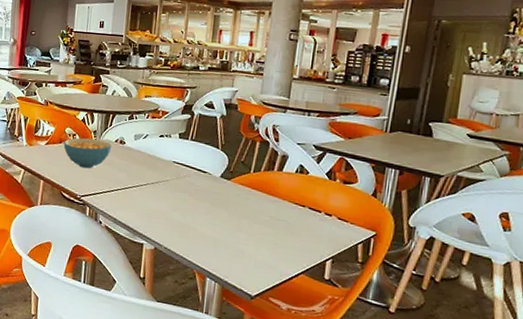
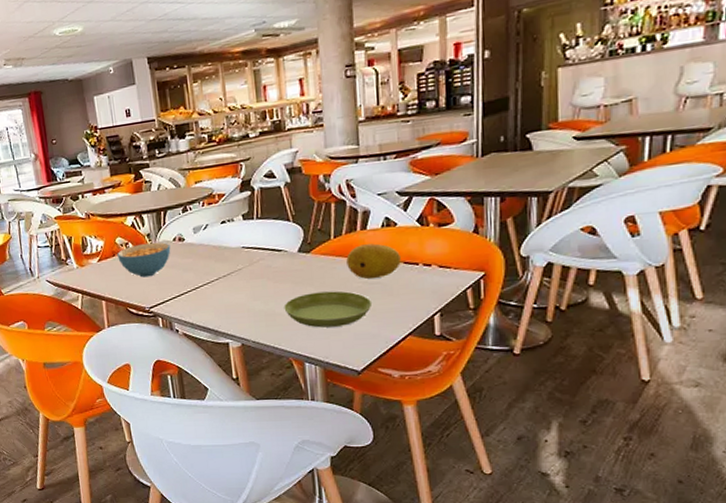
saucer: none [198,215,276,252] -> present [284,291,373,328]
fruit: none [260,183,307,217] -> present [346,243,401,279]

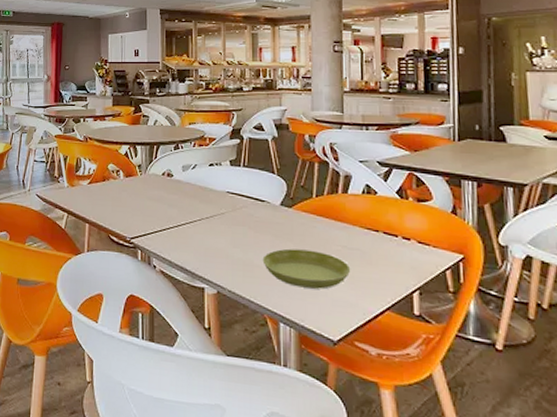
cereal bowl: present [117,242,171,278] -> none [107,173,159,207]
fruit: present [346,243,401,279] -> none [327,208,380,244]

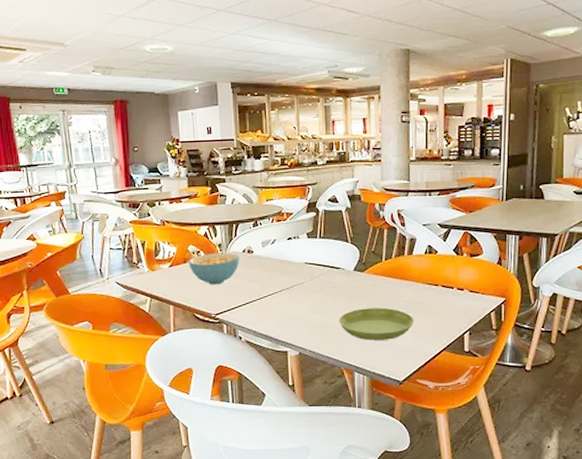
cereal bowl: none [107,173,159,207] -> present [189,252,240,285]

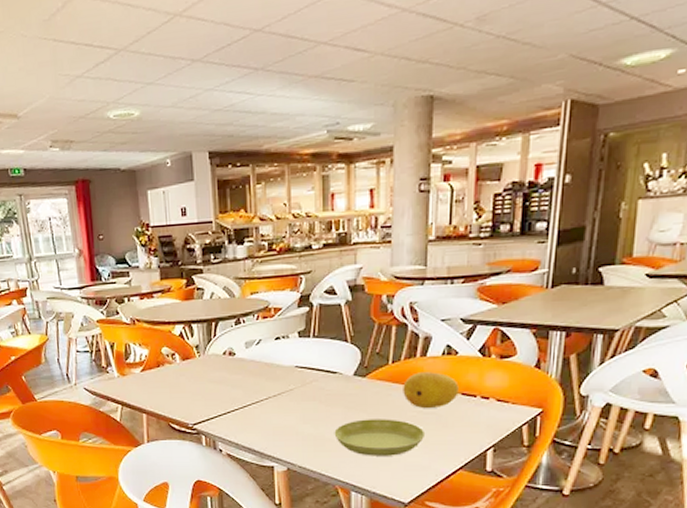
cereal bowl: present [189,252,240,285] -> none [162,354,220,392]
fruit: none [394,267,439,298] -> present [403,372,459,408]

